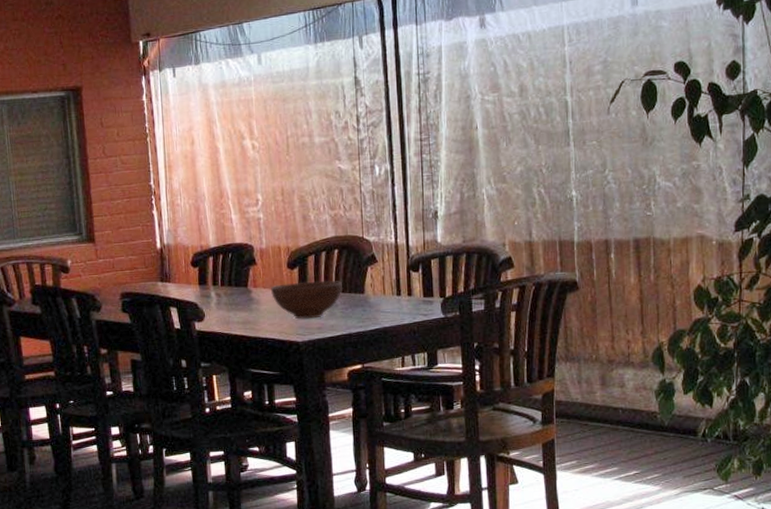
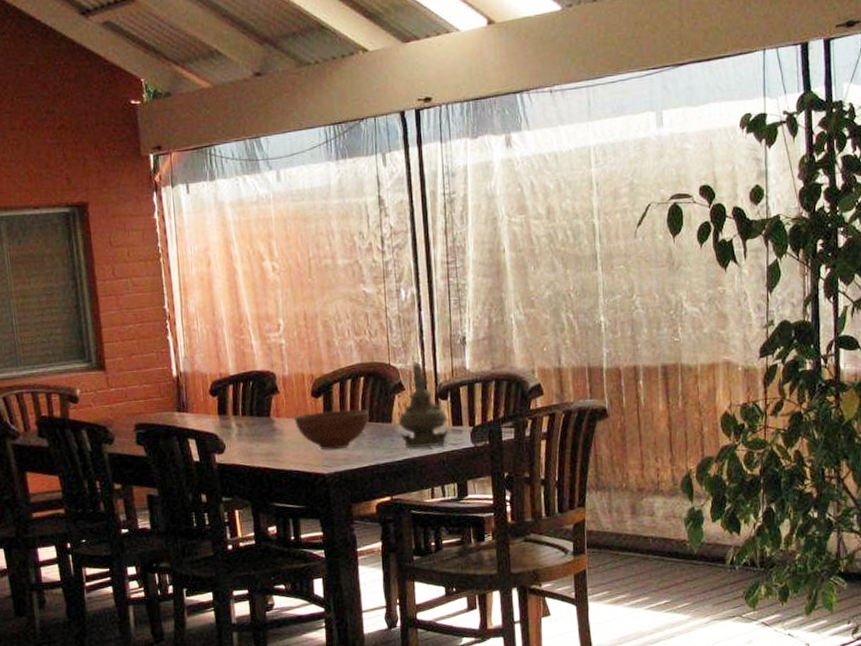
teapot: none [369,235,421,319] -> present [397,361,450,449]

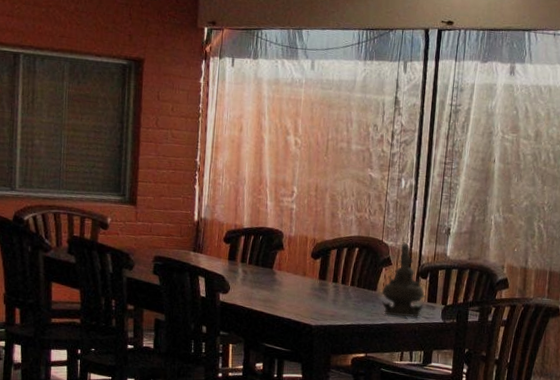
bowl: present [295,409,370,450] -> none [293,270,359,307]

